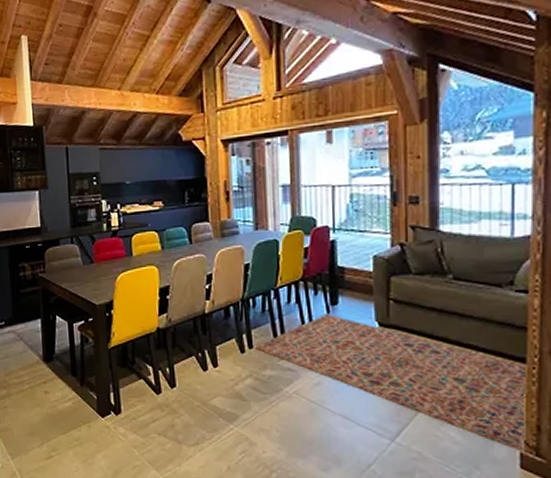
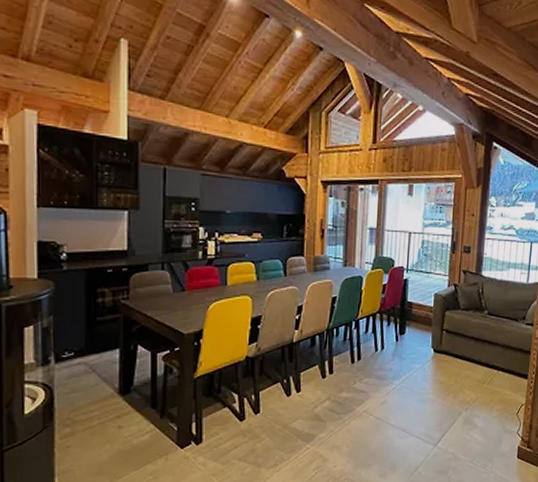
rug: present [256,313,529,454] -> none [335,342,529,447]

